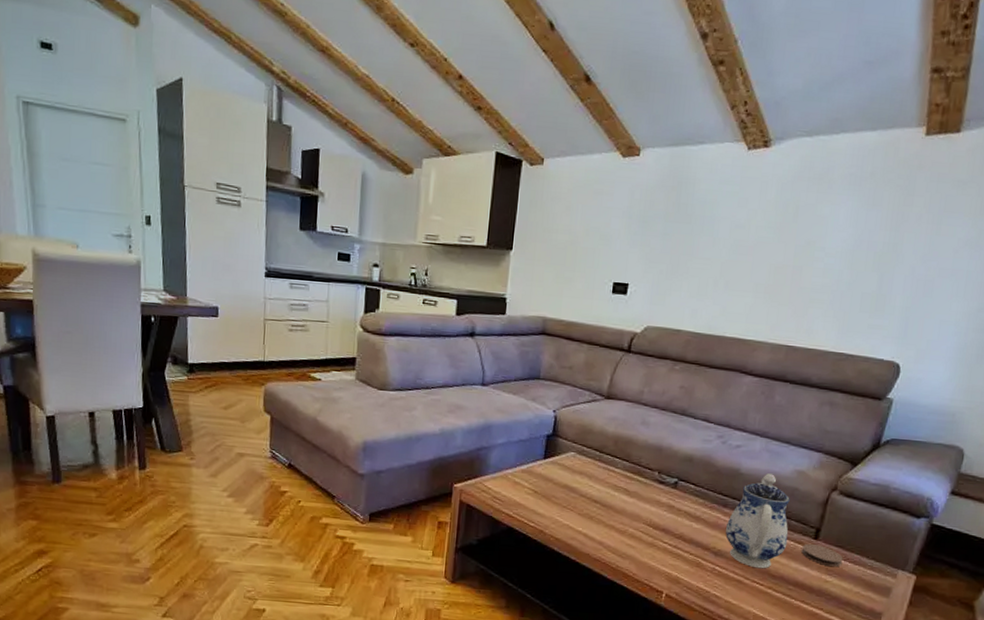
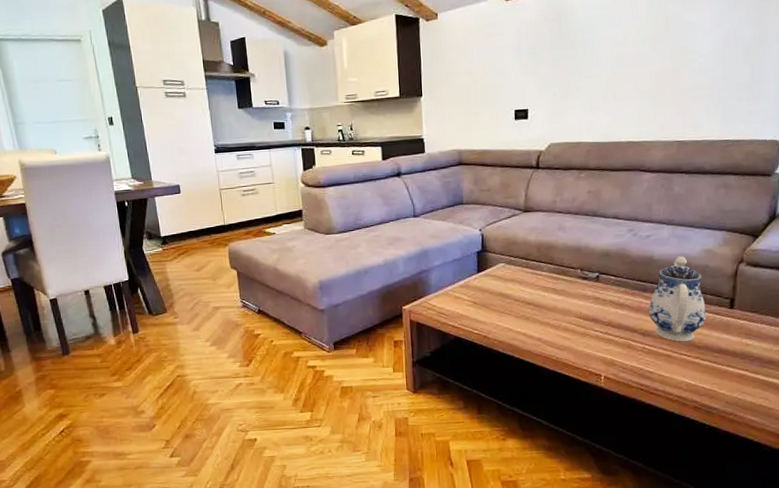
coaster: present [801,543,843,567] -> none [720,313,759,331]

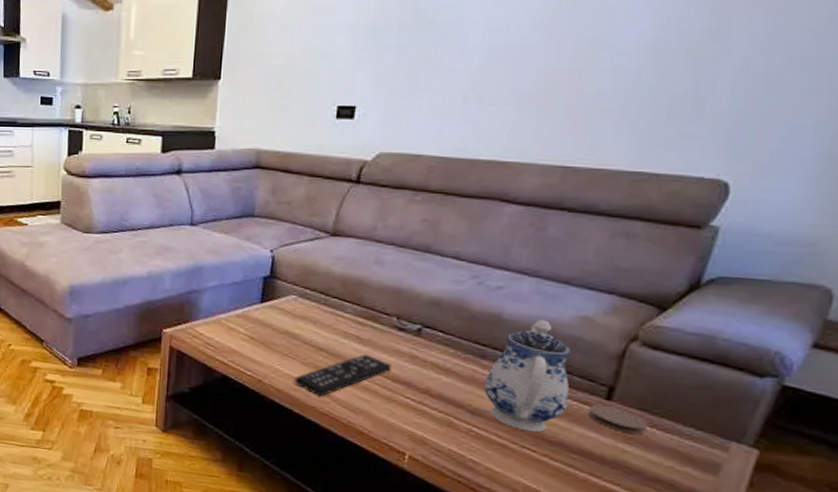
remote control: none [512,302,582,342] -> present [294,354,392,397]
coaster: none [720,313,759,331] -> present [588,404,648,435]

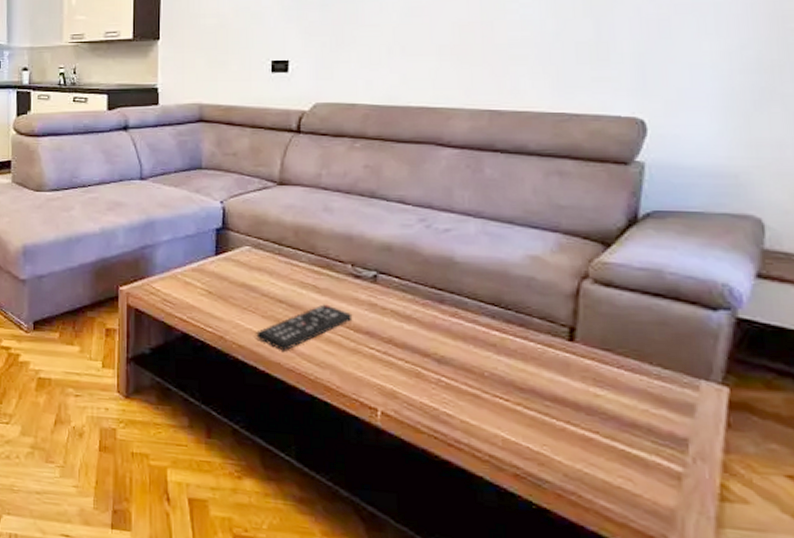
teapot: present [483,320,571,433] -> none [446,261,533,380]
coaster: present [588,404,648,435] -> none [554,346,615,377]

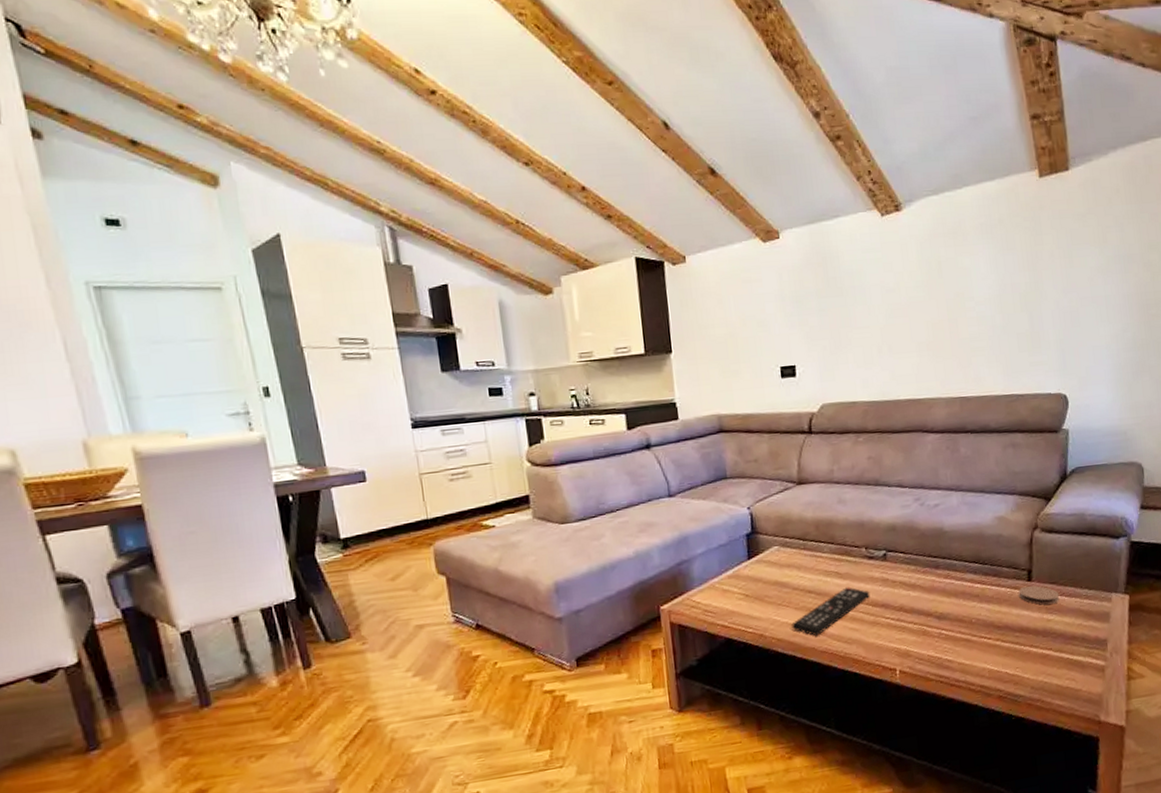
coaster: none [554,346,615,377] -> present [1019,586,1060,605]

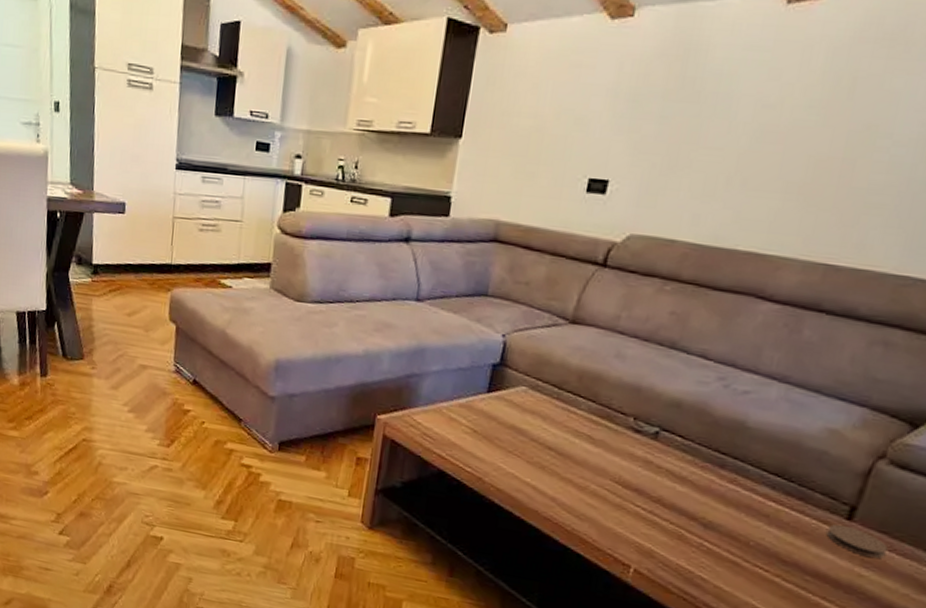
remote control: present [791,587,871,637] -> none [517,456,625,500]

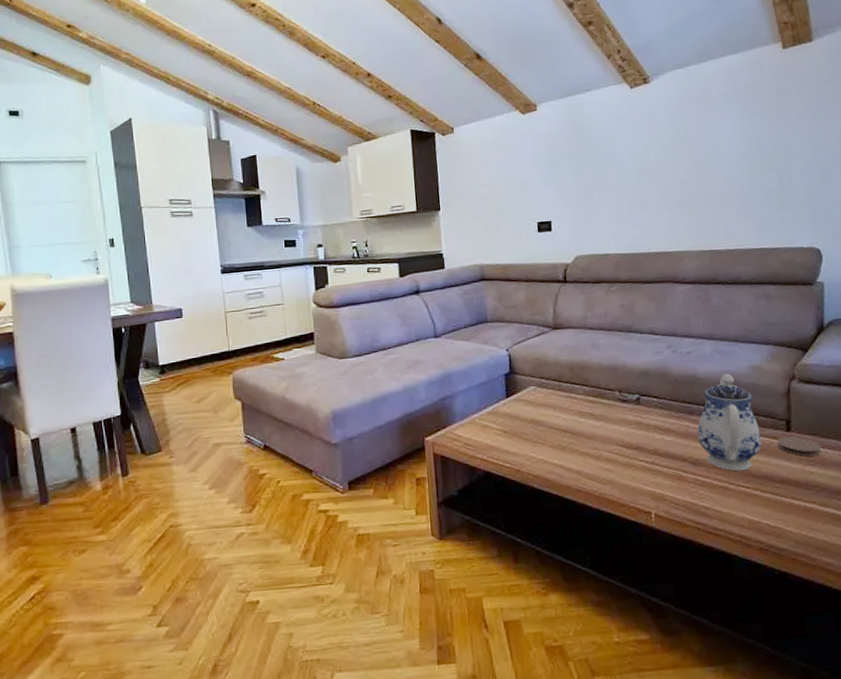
teapot: none [720,429,815,551] -> present [697,373,762,472]

